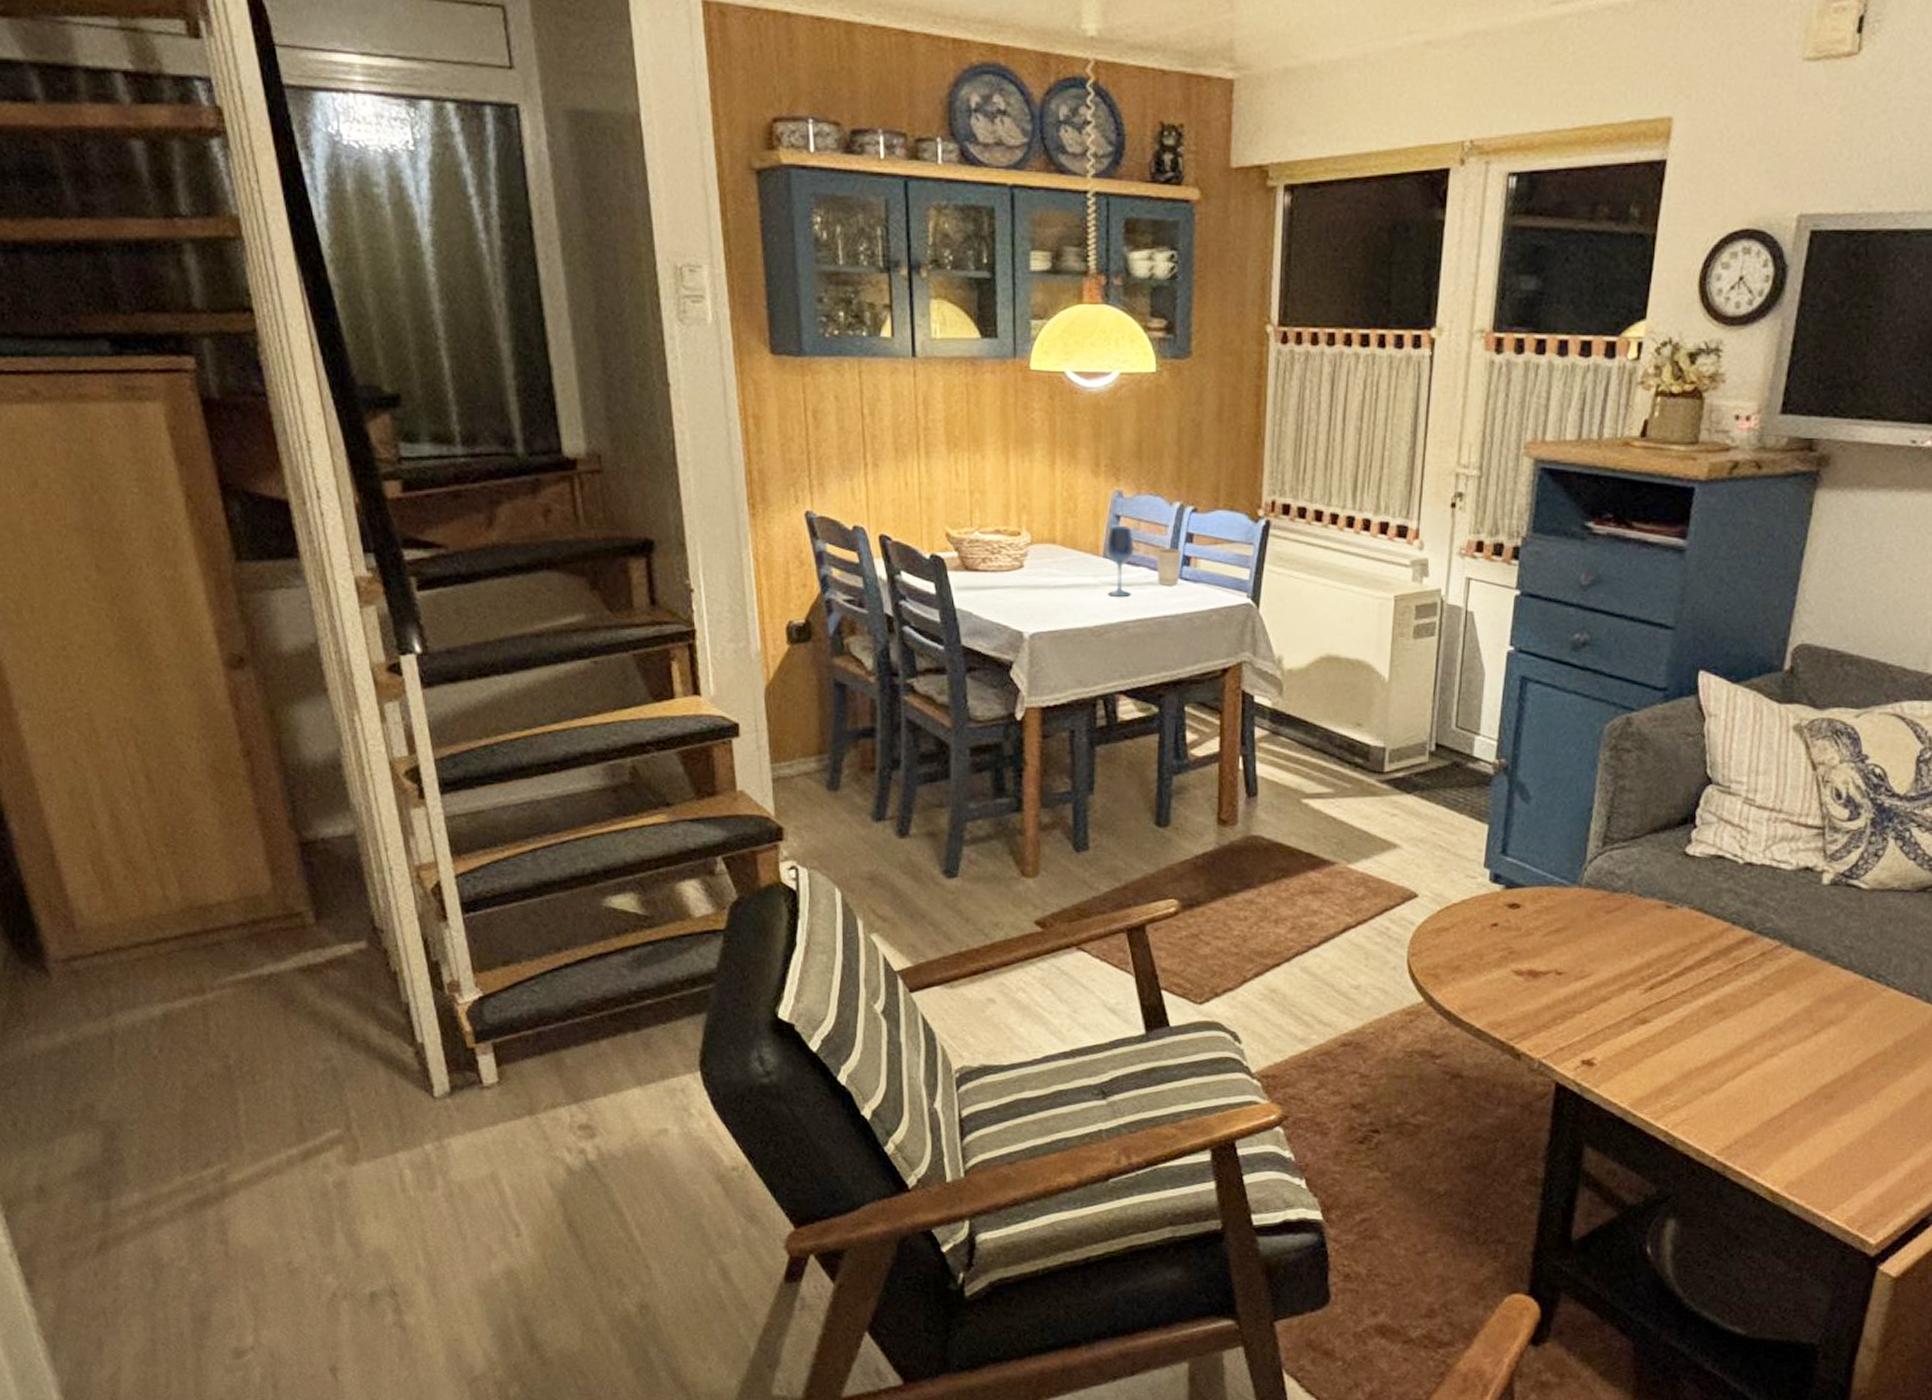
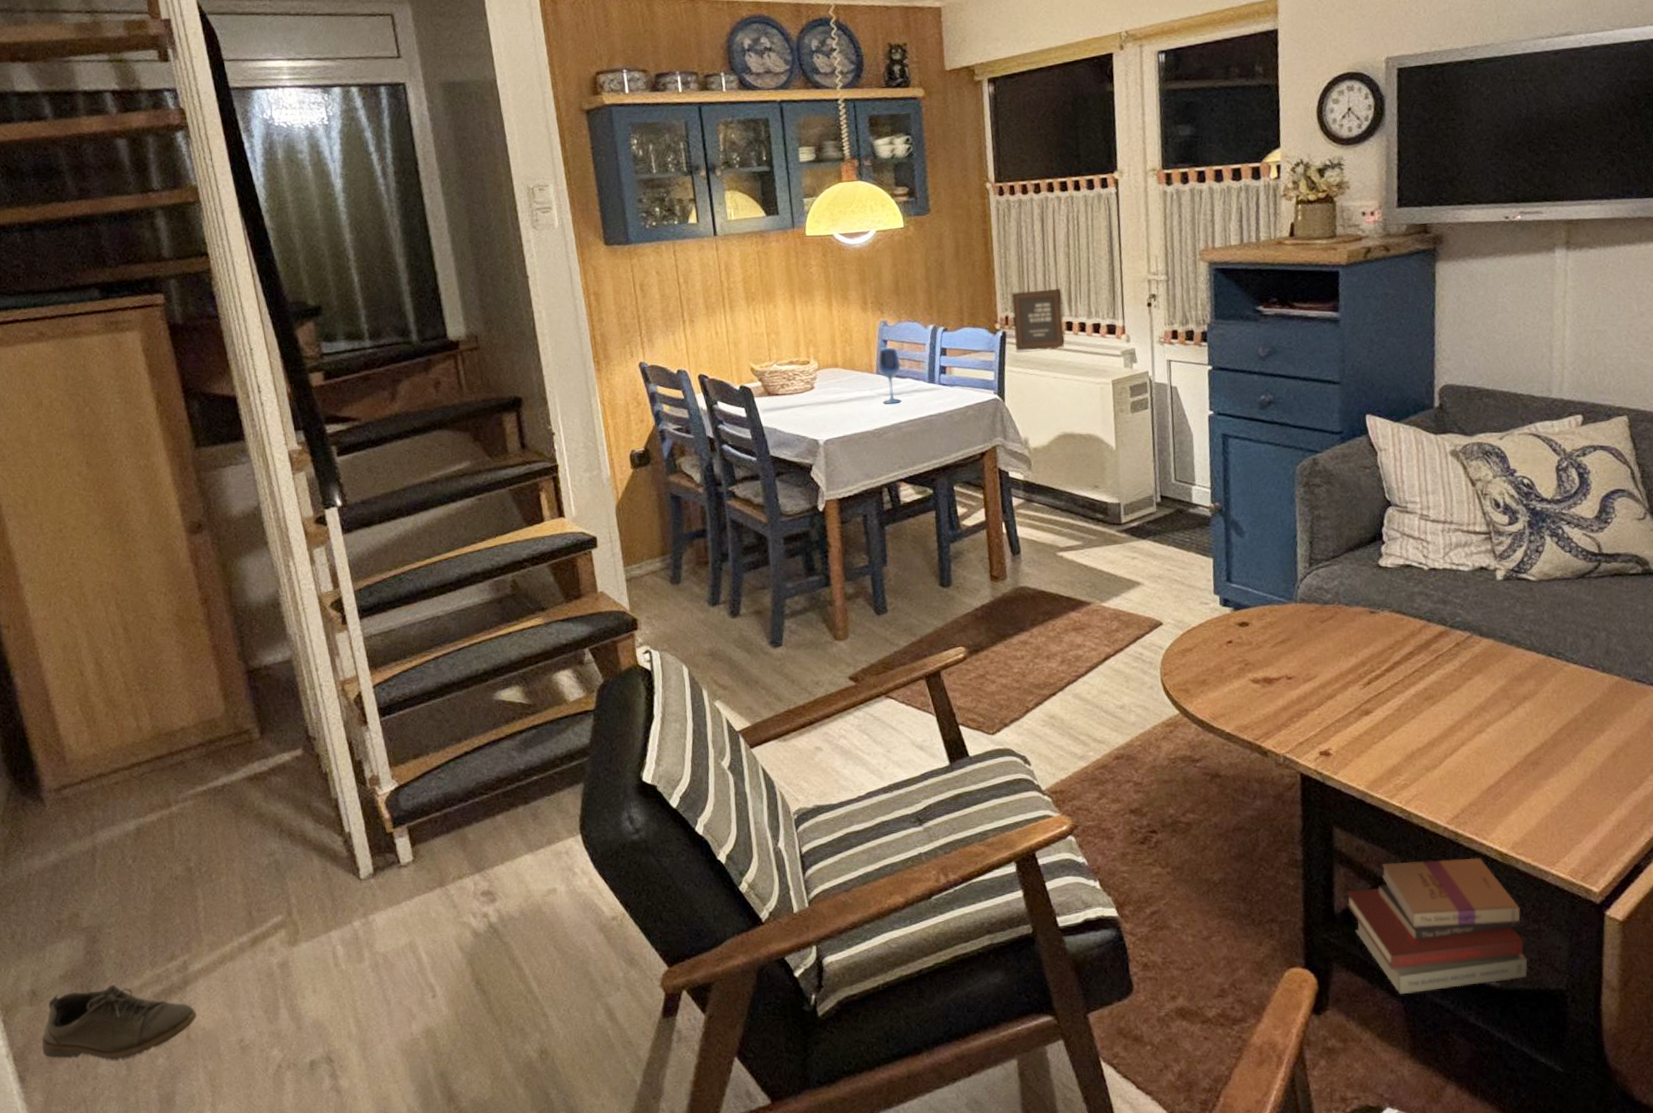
shoe: none [51,1188,236,1271] -> present [41,985,197,1060]
cup: present [1156,548,1182,586] -> none [918,361,939,392]
picture frame: none [1280,471,1344,550] -> present [1011,289,1064,351]
books: none [1587,1191,1783,1333] -> present [1346,857,1528,994]

